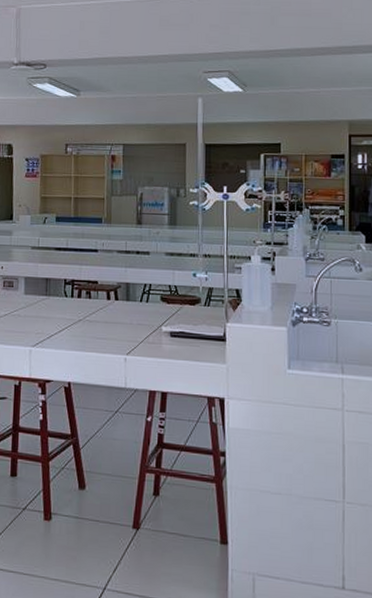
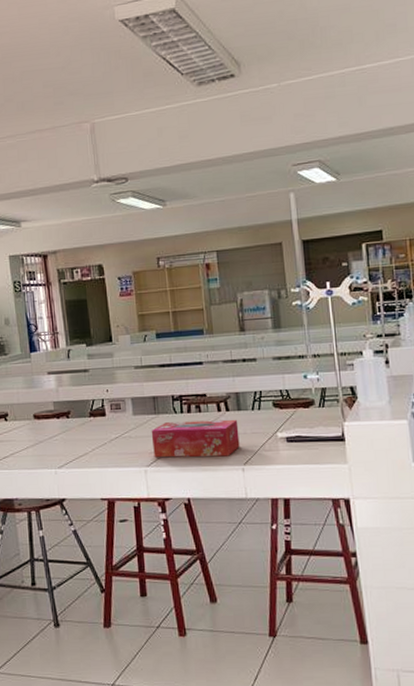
tissue box: none [40,305,126,345] -> present [151,419,240,458]

